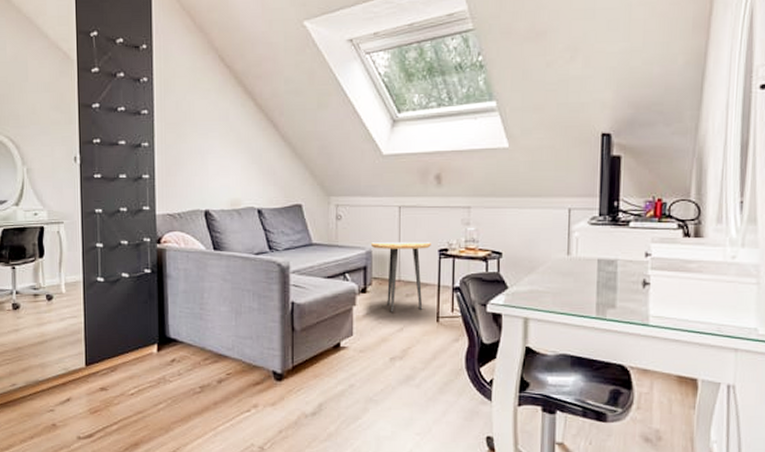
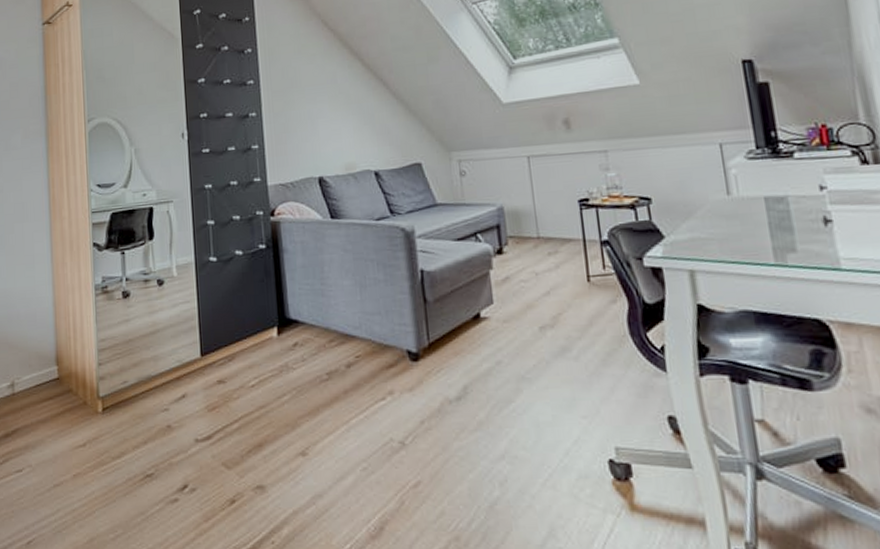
side table: present [371,242,431,312] -> none [502,192,570,274]

